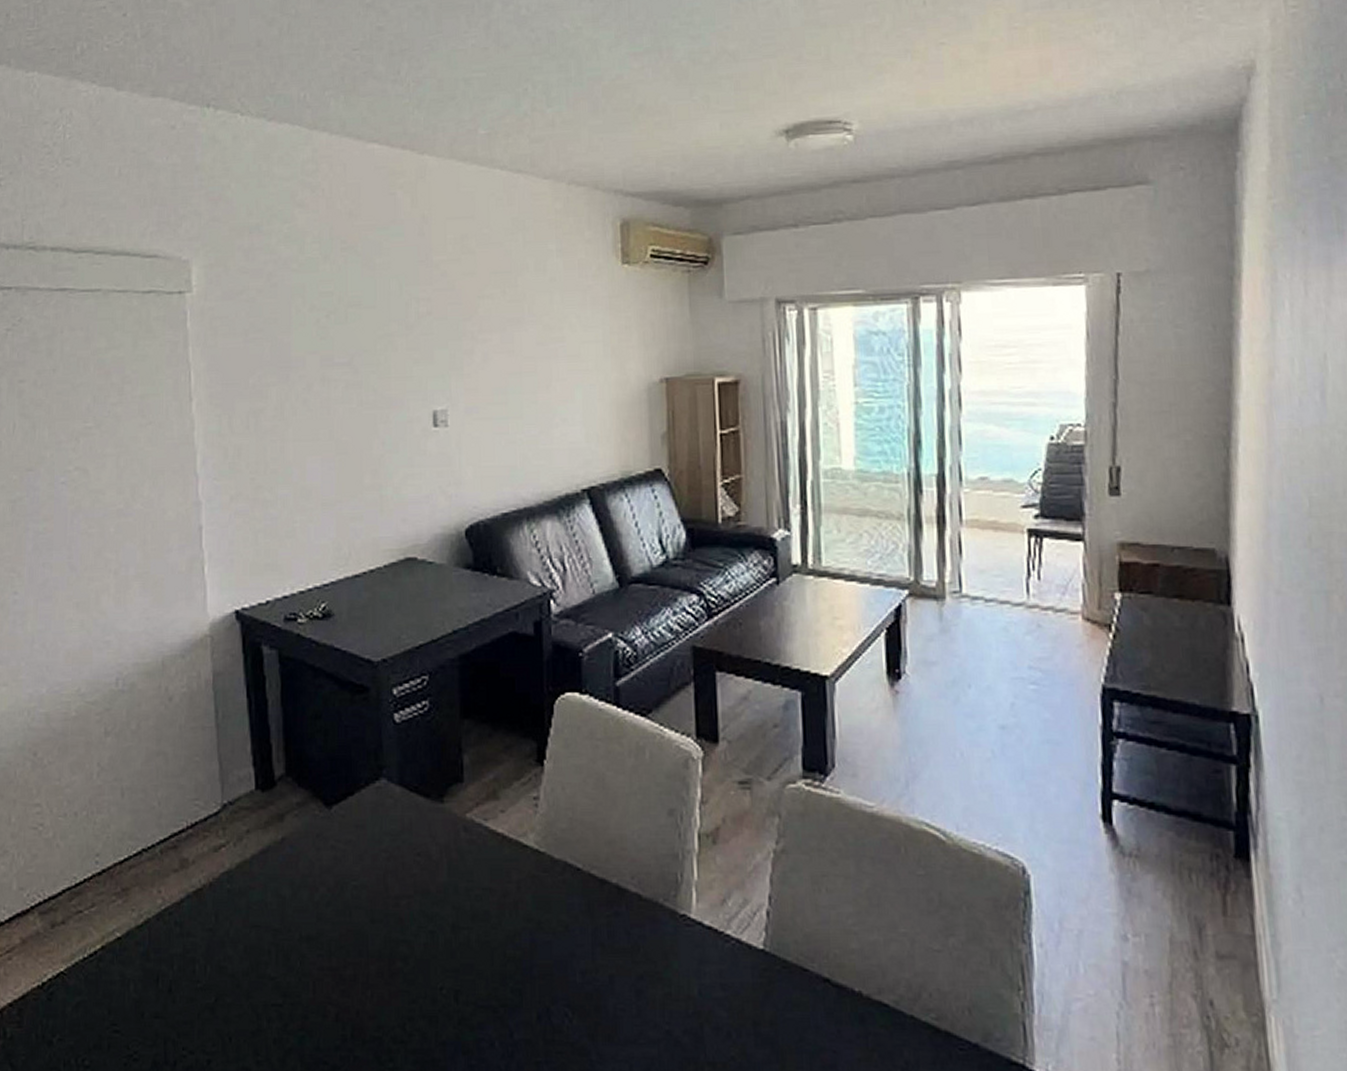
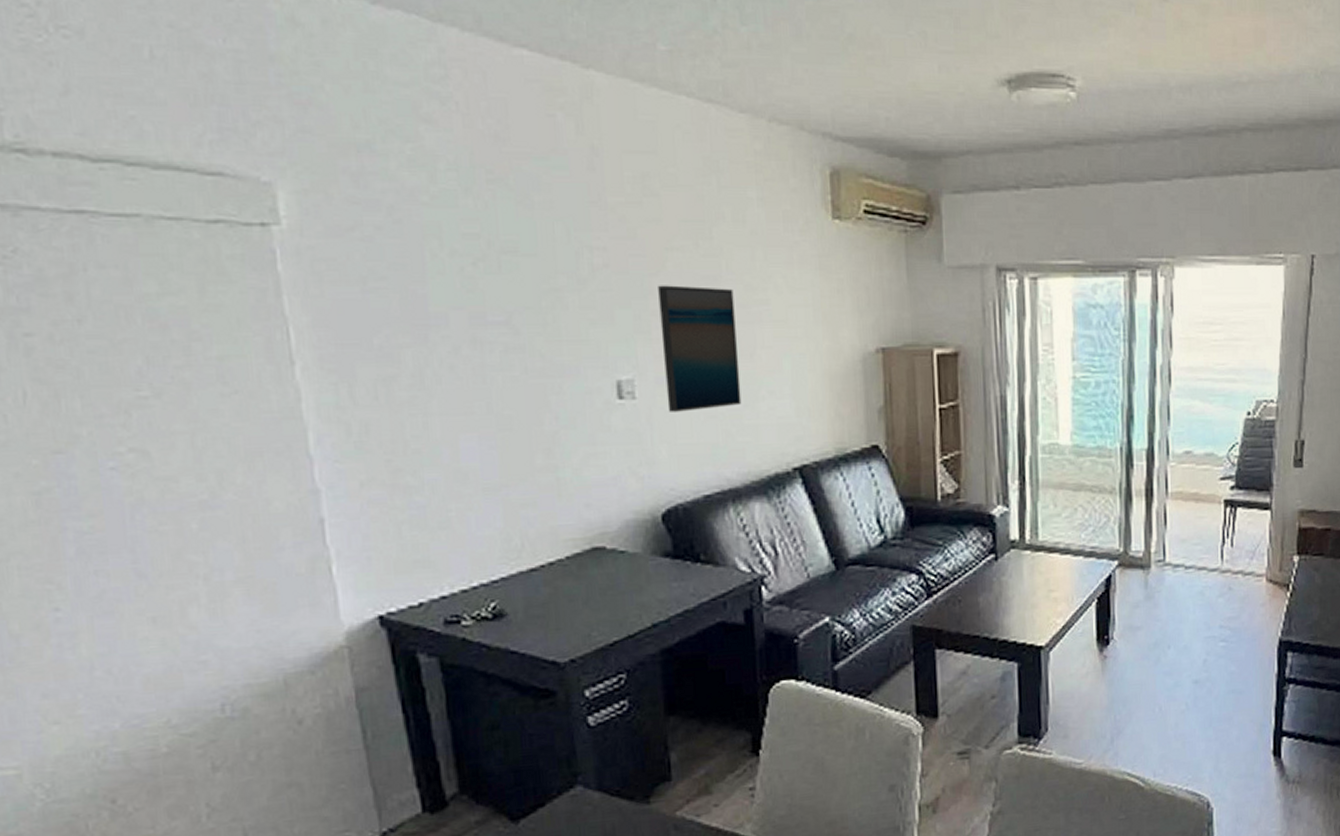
wall art: none [471,327,538,438] -> present [658,285,742,412]

